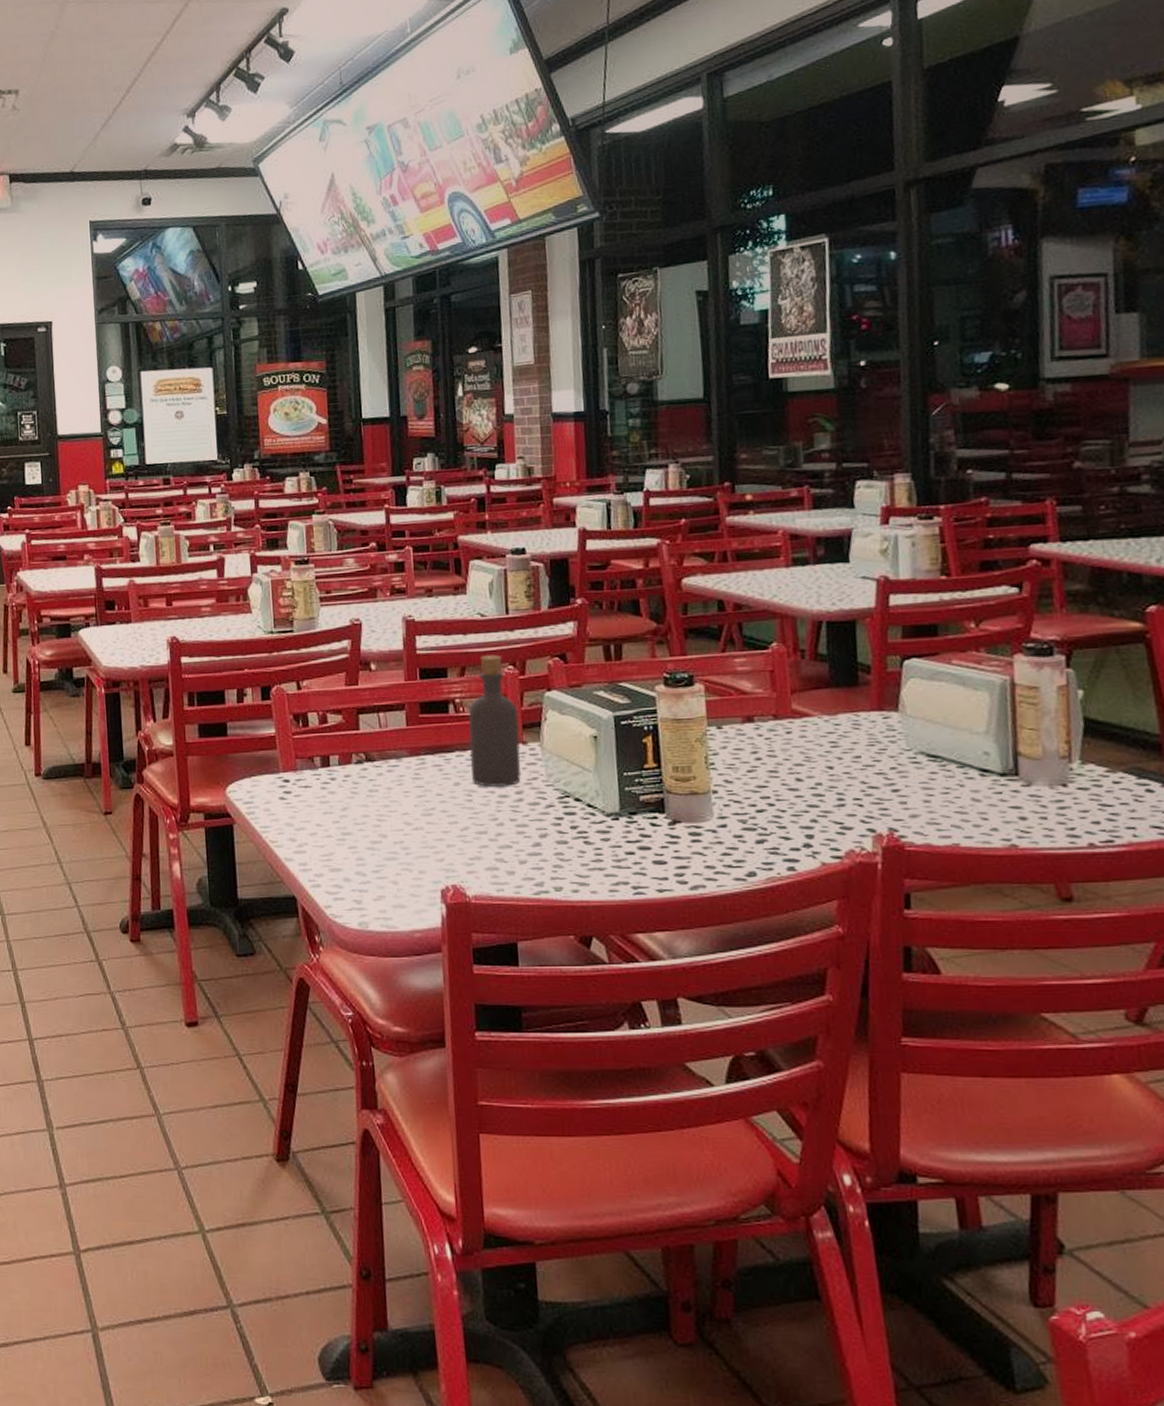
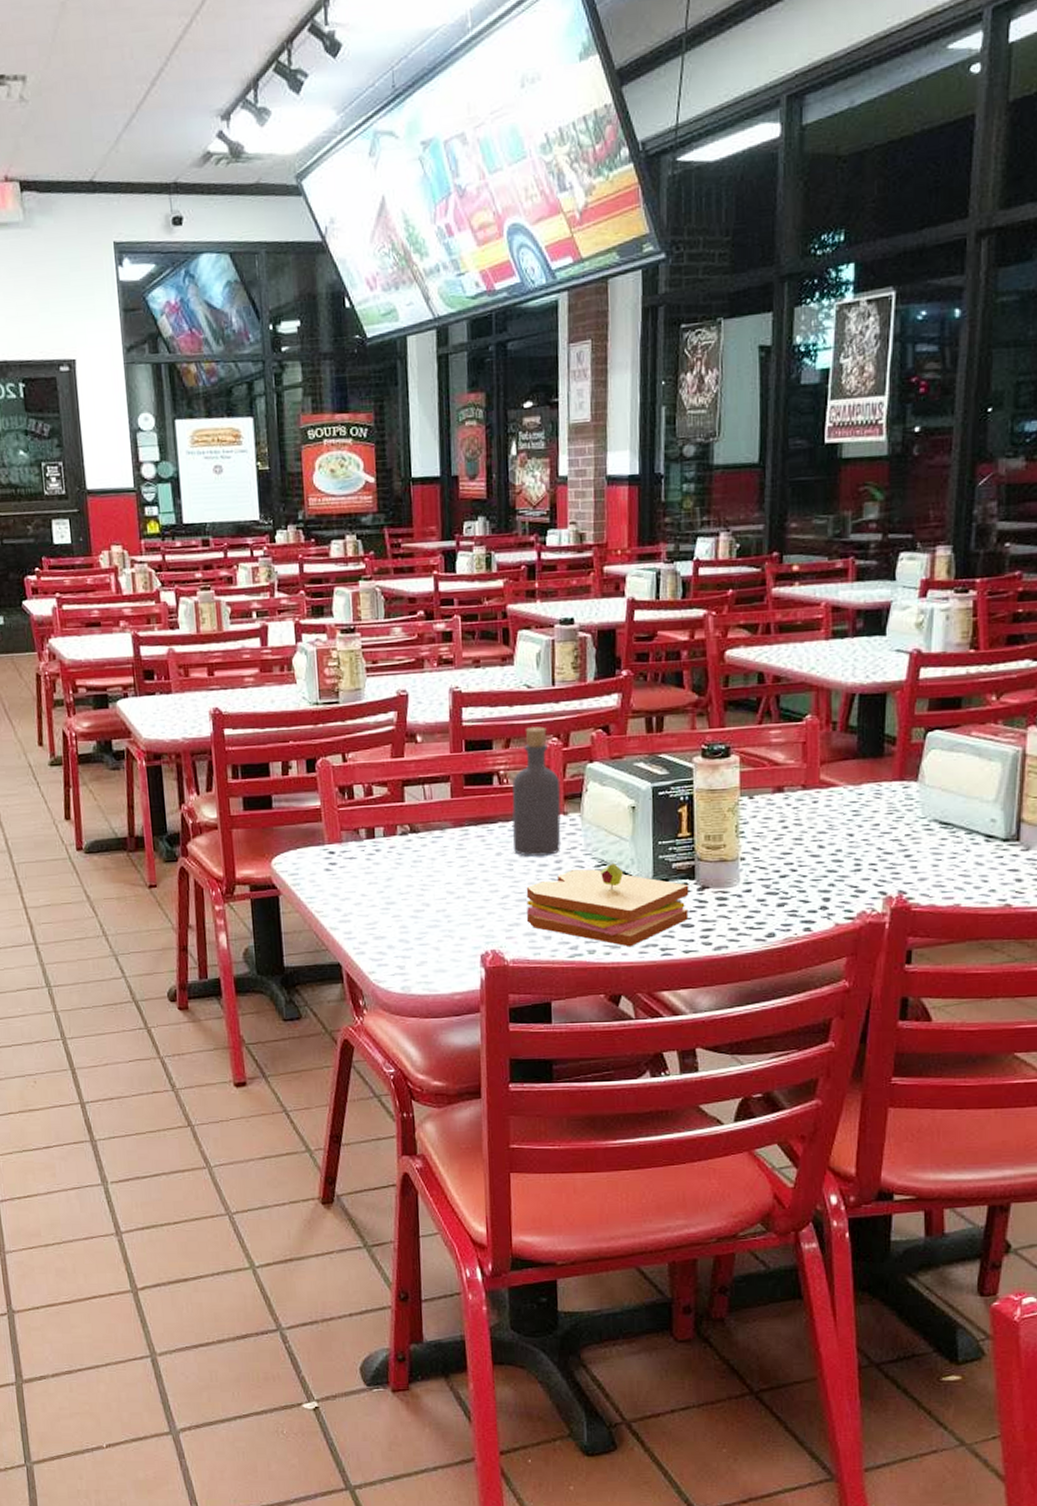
sandwich: none [486,793,661,885] -> present [526,861,689,947]

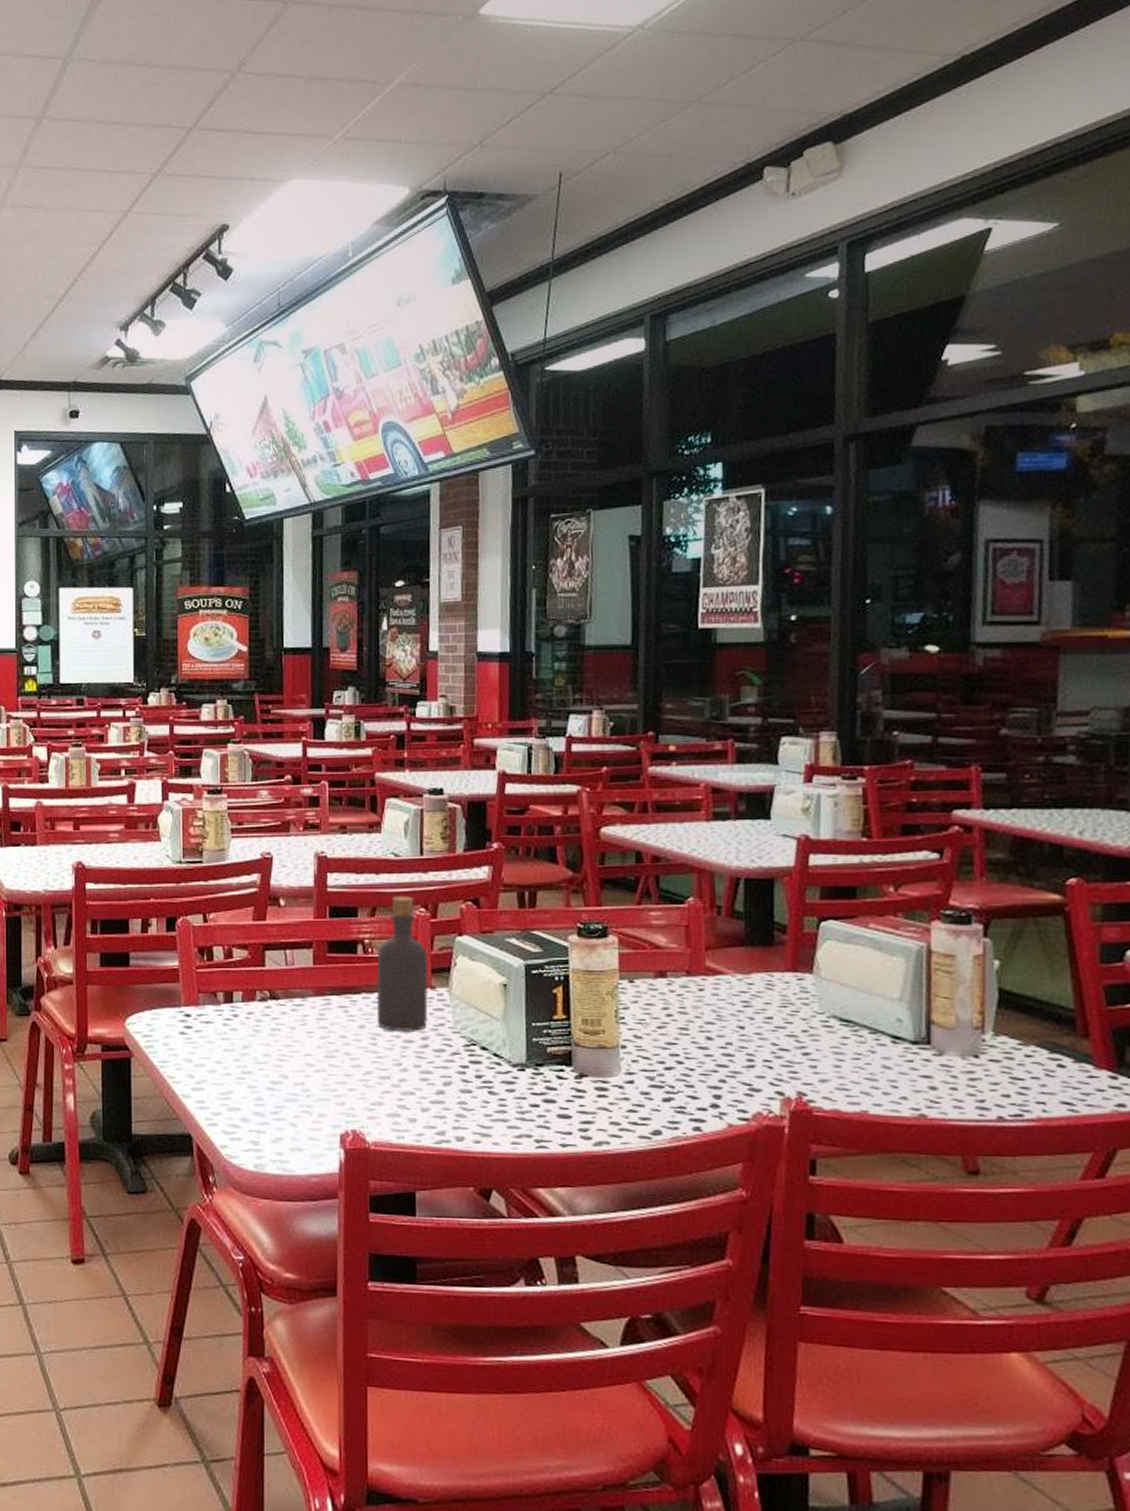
sandwich: present [526,861,689,947] -> none [389,1041,566,1136]

